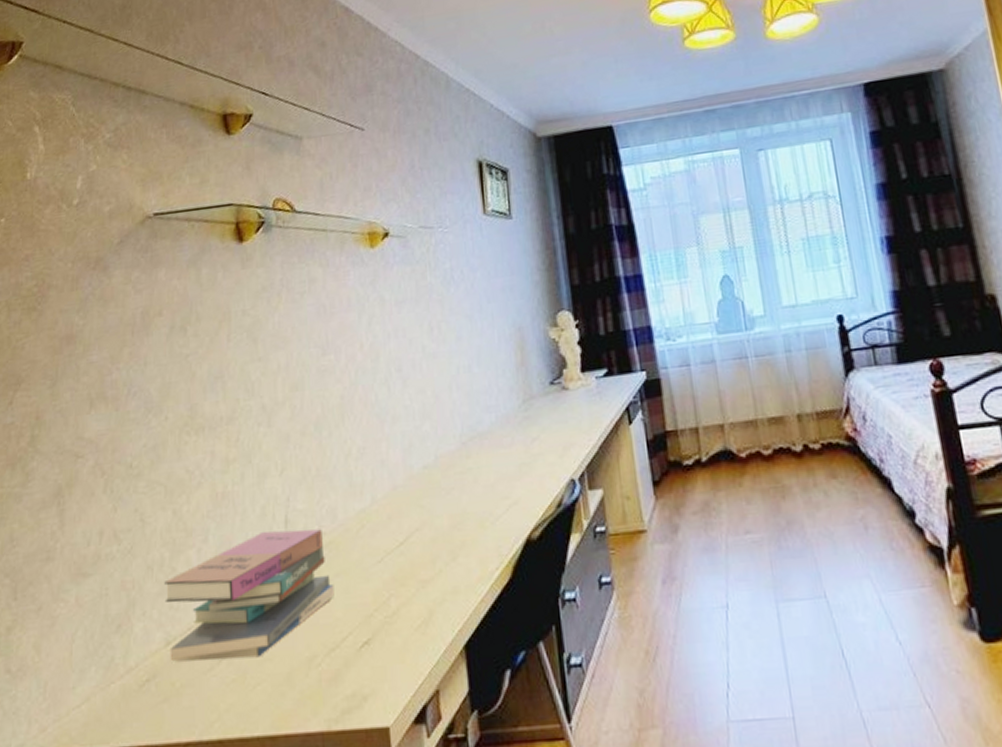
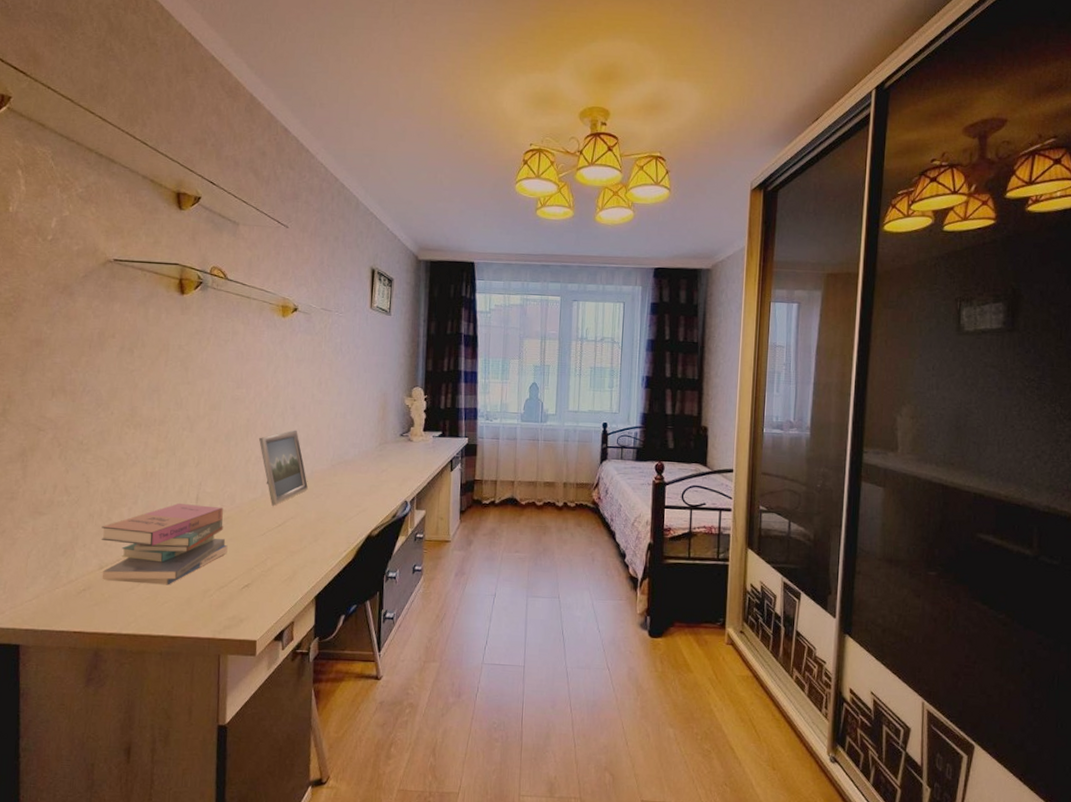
picture frame: none [358,400,435,516] -> present [258,430,309,506]

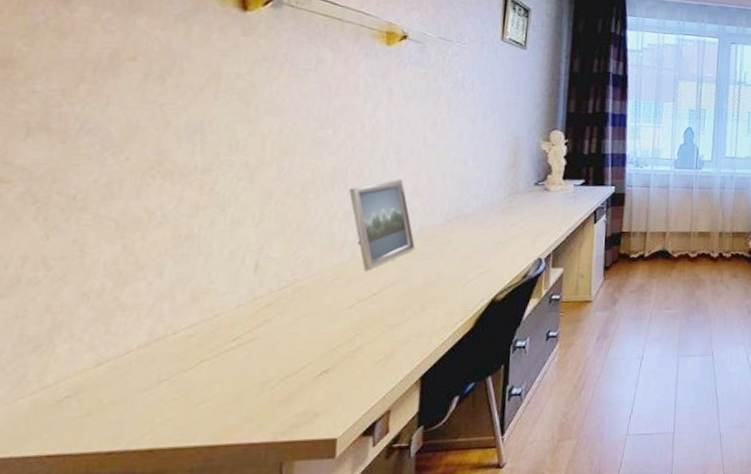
books: present [101,502,228,585] -> none [99,272,300,381]

